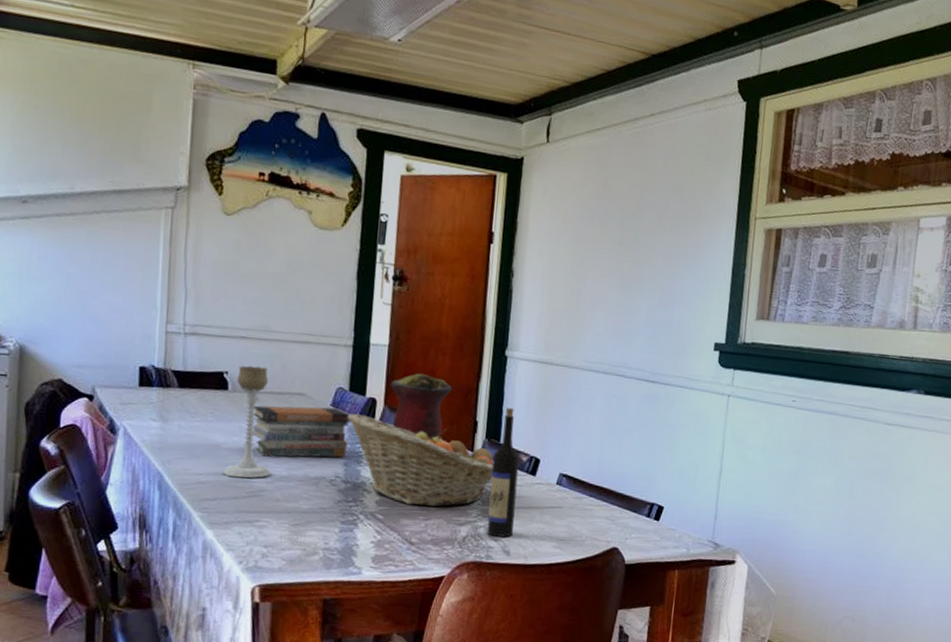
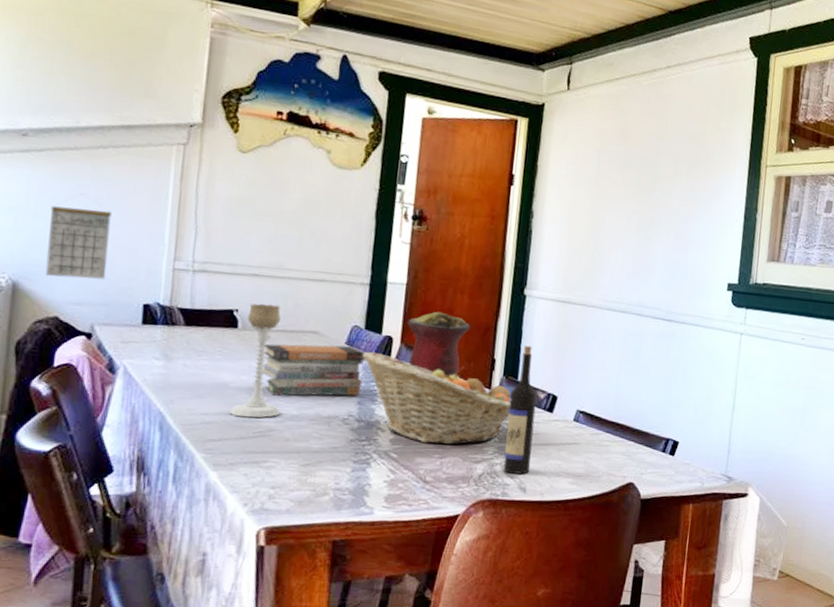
calendar: none [48,259,107,343] -> present [45,194,112,279]

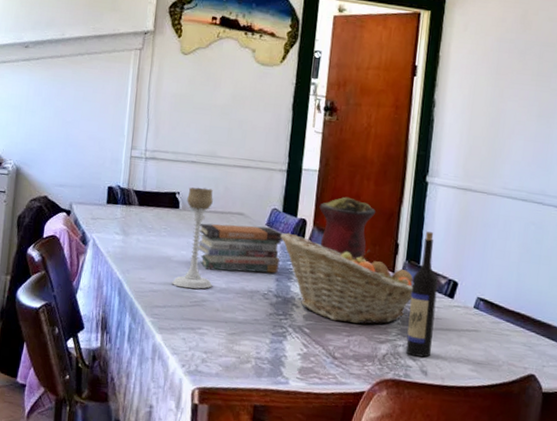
calendar: present [45,194,112,279] -> none [38,94,86,165]

